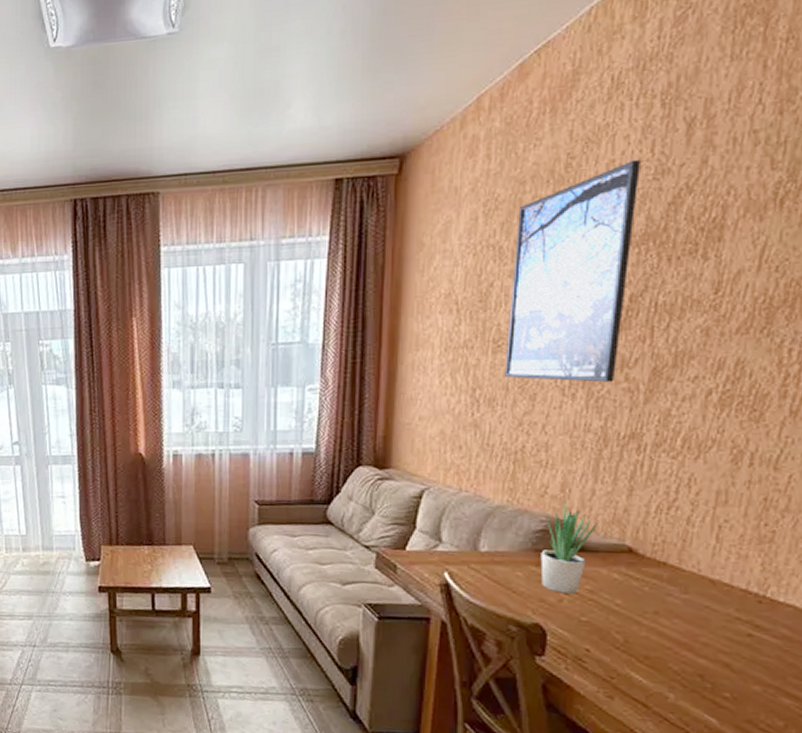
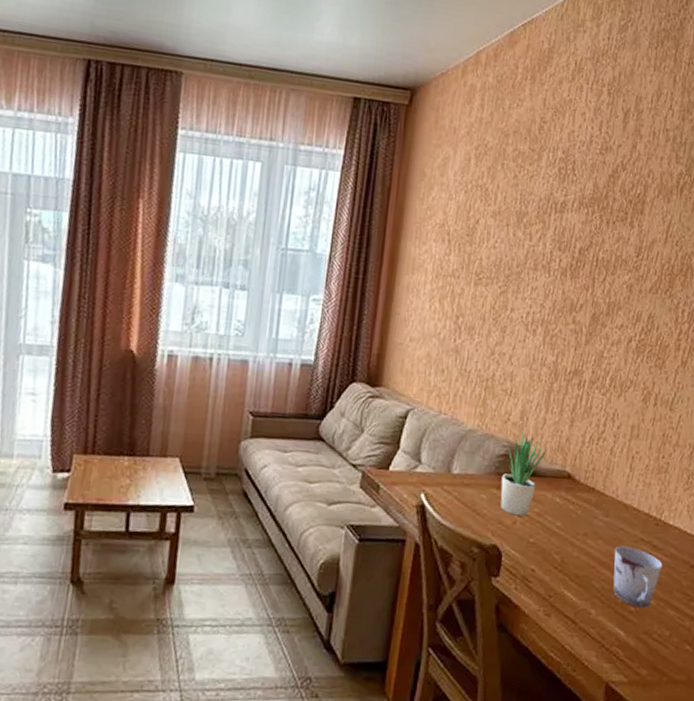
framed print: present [504,159,640,383] -> none [482,134,592,323]
cup: none [697,625,770,695] -> present [613,545,663,608]

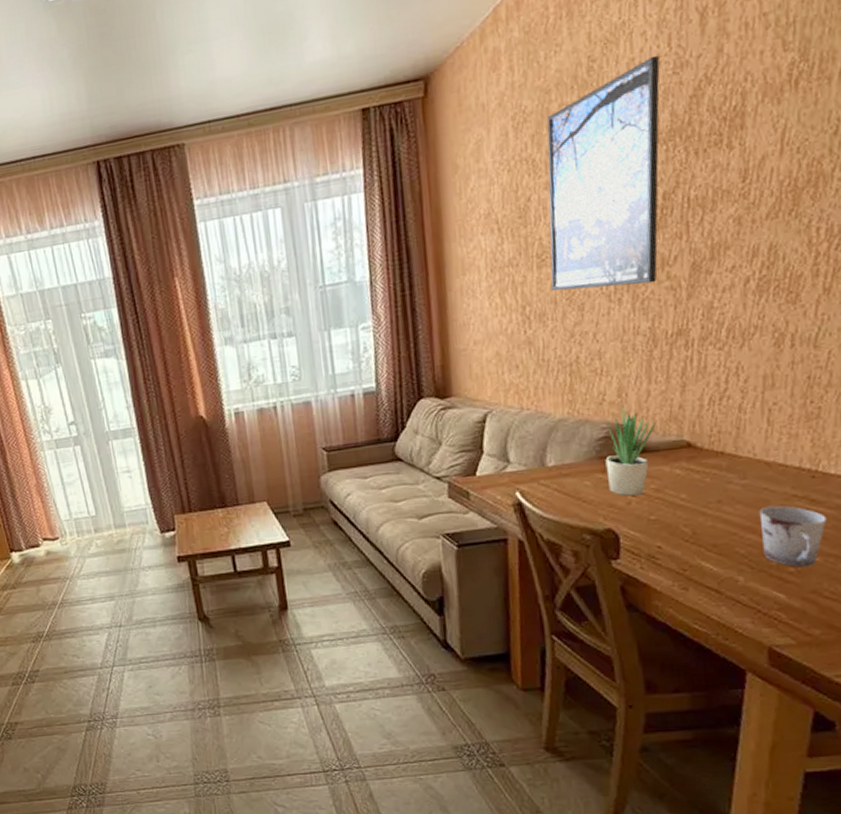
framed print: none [482,134,592,323] -> present [546,55,660,292]

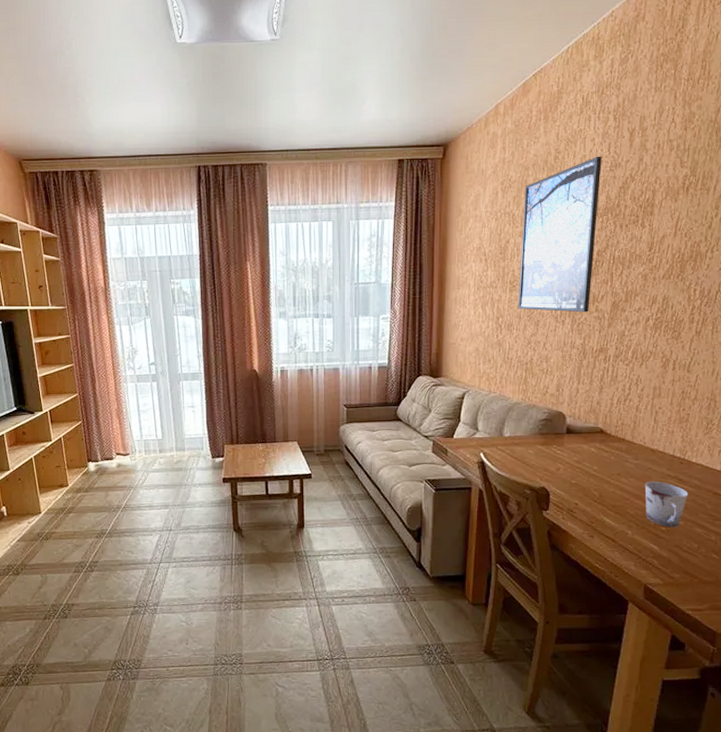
potted plant: present [605,404,658,496] -> none [544,397,582,464]

